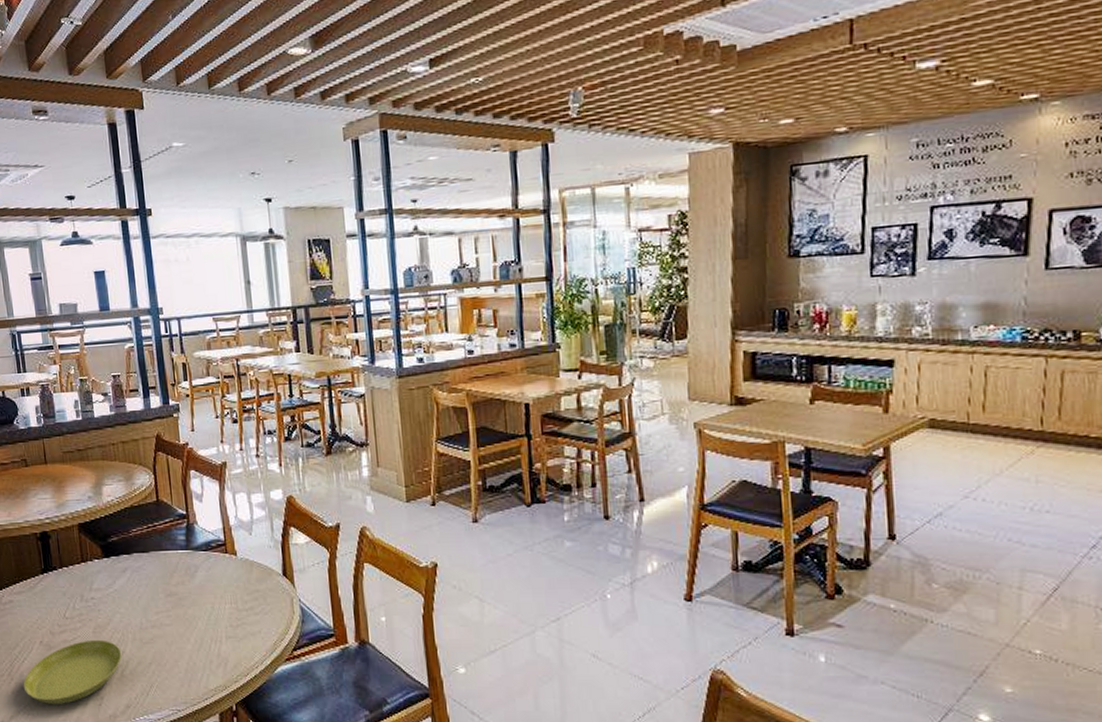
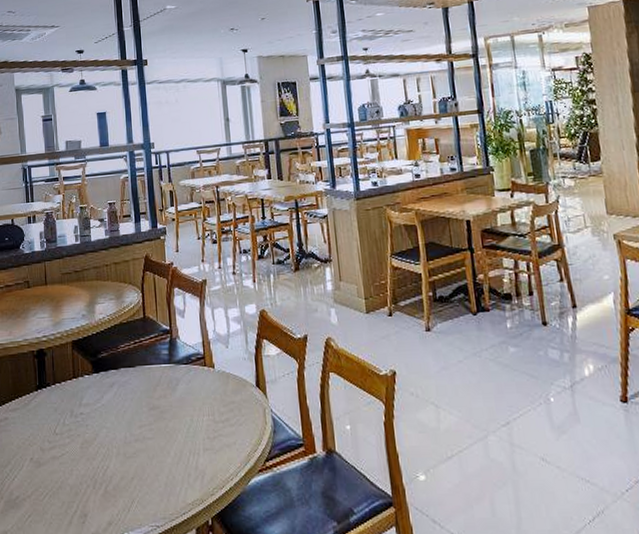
saucer: present [23,639,122,705] -> none [12,455,107,524]

